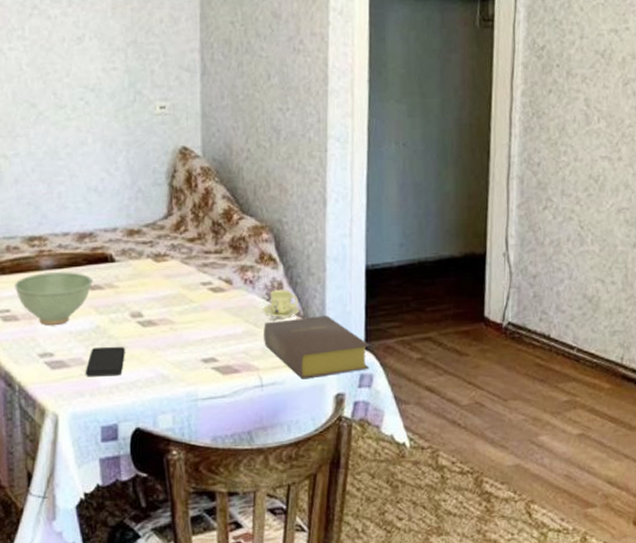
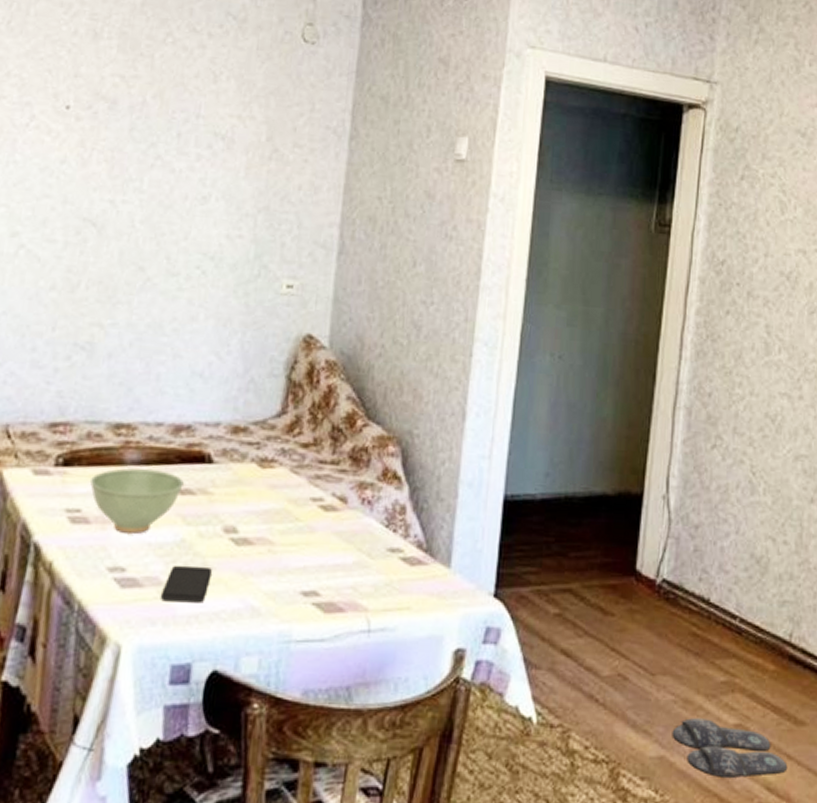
cup and saucer: present [262,290,300,317] -> none [378,515,423,549]
bible: present [264,315,370,379] -> none [377,551,501,628]
slippers: none [525,432,625,477] -> present [672,718,788,778]

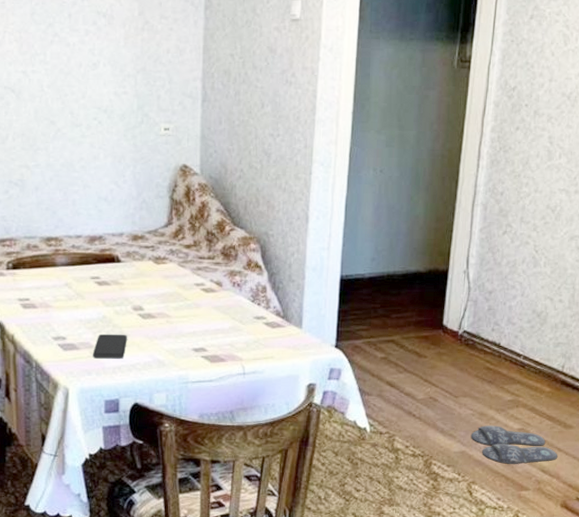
bowl: present [89,468,184,534] -> none [33,269,101,313]

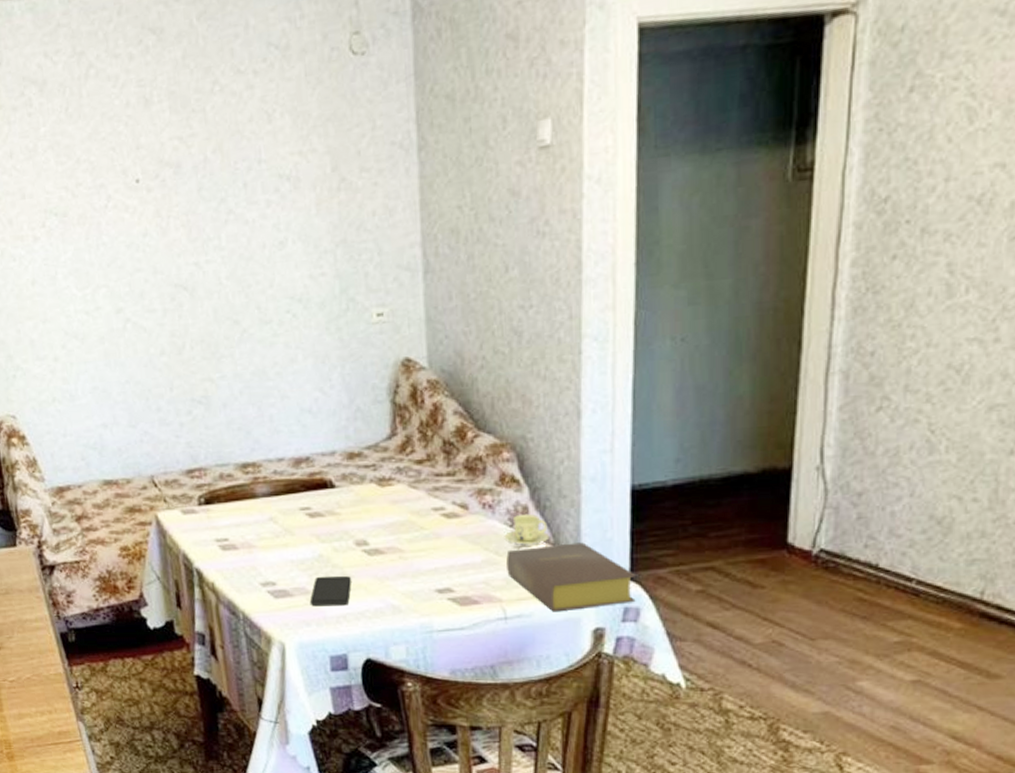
cup and saucer: none [247,293,280,316] -> present [504,514,550,545]
bible: none [248,317,340,370] -> present [506,542,637,612]
slippers: present [470,425,558,464] -> none [837,677,978,728]

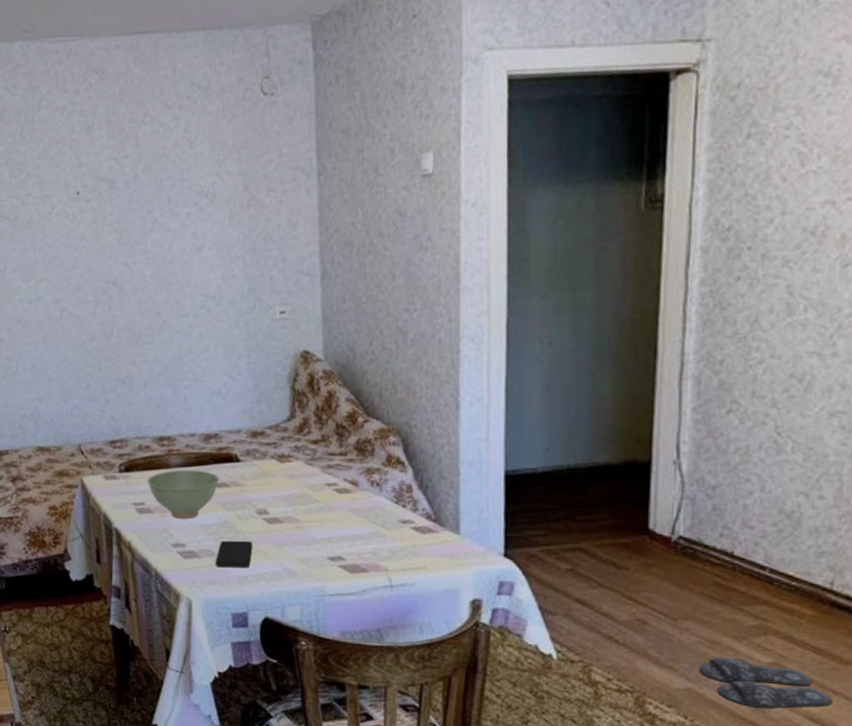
bowl: none [230,499,312,554] -> present [146,470,219,518]
cup and saucer: present [504,514,550,545] -> none [390,493,431,520]
bible: present [506,542,637,612] -> none [392,520,511,583]
slippers: none [837,677,978,728] -> present [699,657,833,709]

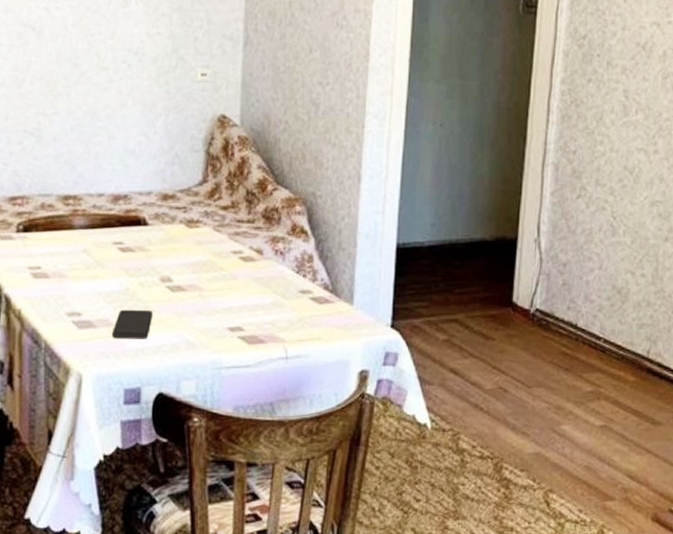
bowl: present [146,470,219,518] -> none [46,232,124,285]
slippers: present [699,657,833,709] -> none [546,421,647,468]

